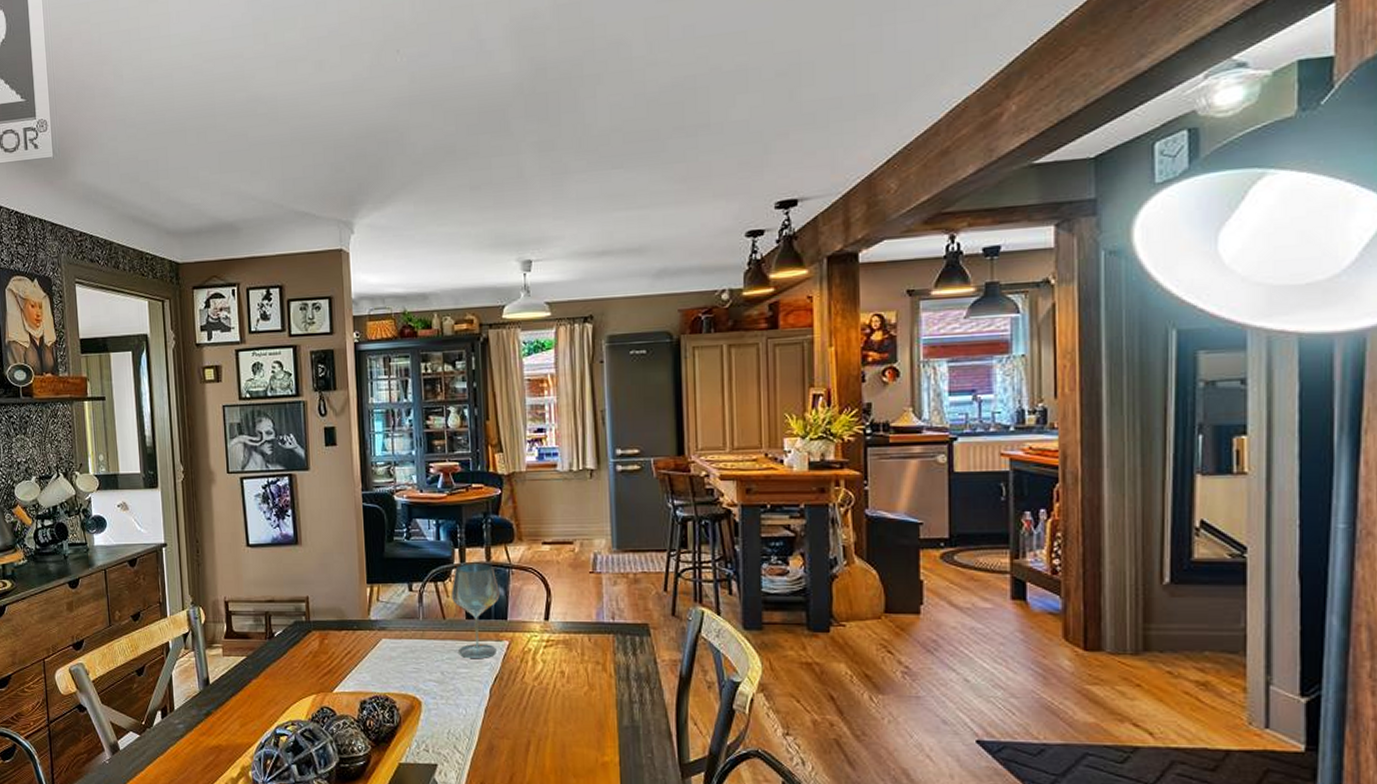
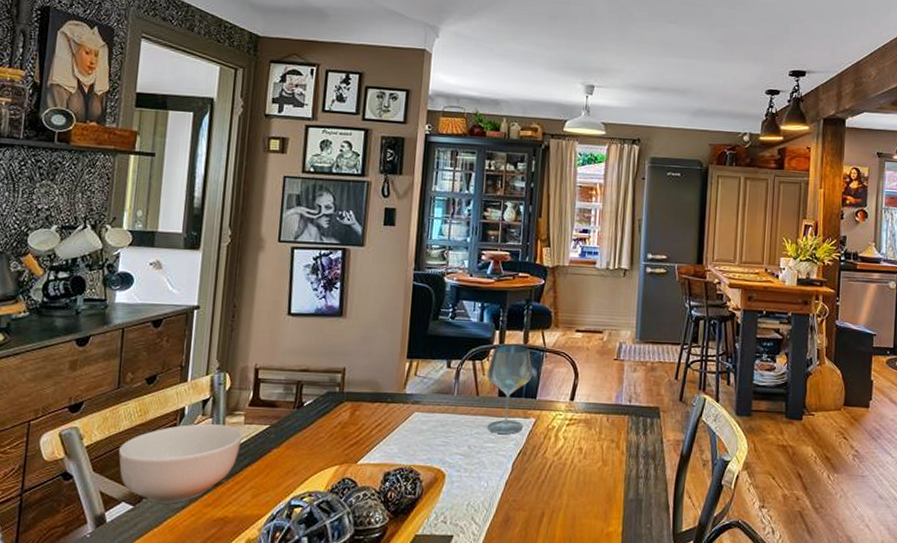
bowl: none [120,657,224,733] -> present [119,423,243,504]

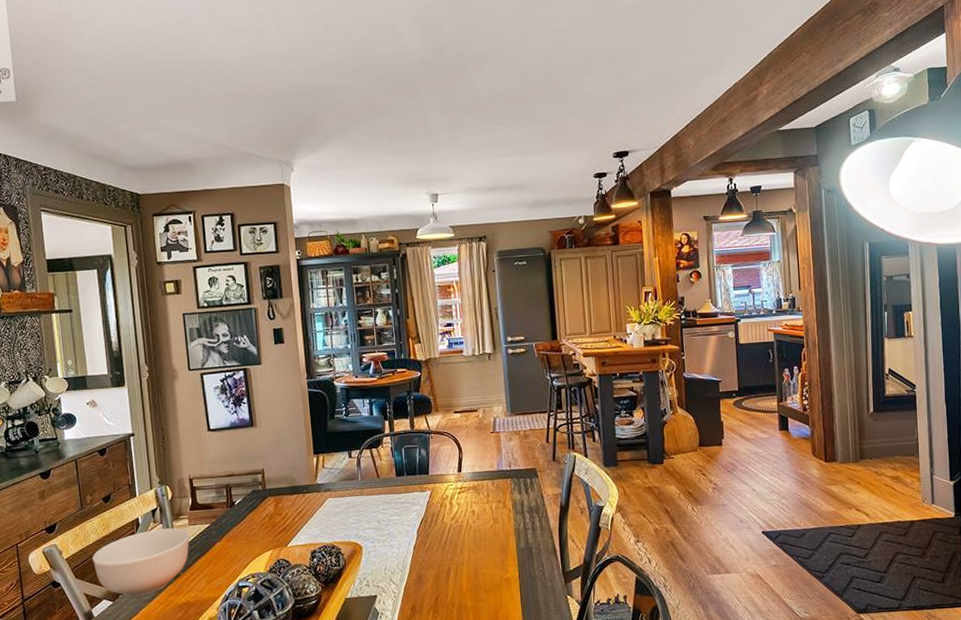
wine glass: present [486,345,532,434] -> none [383,431,422,508]

